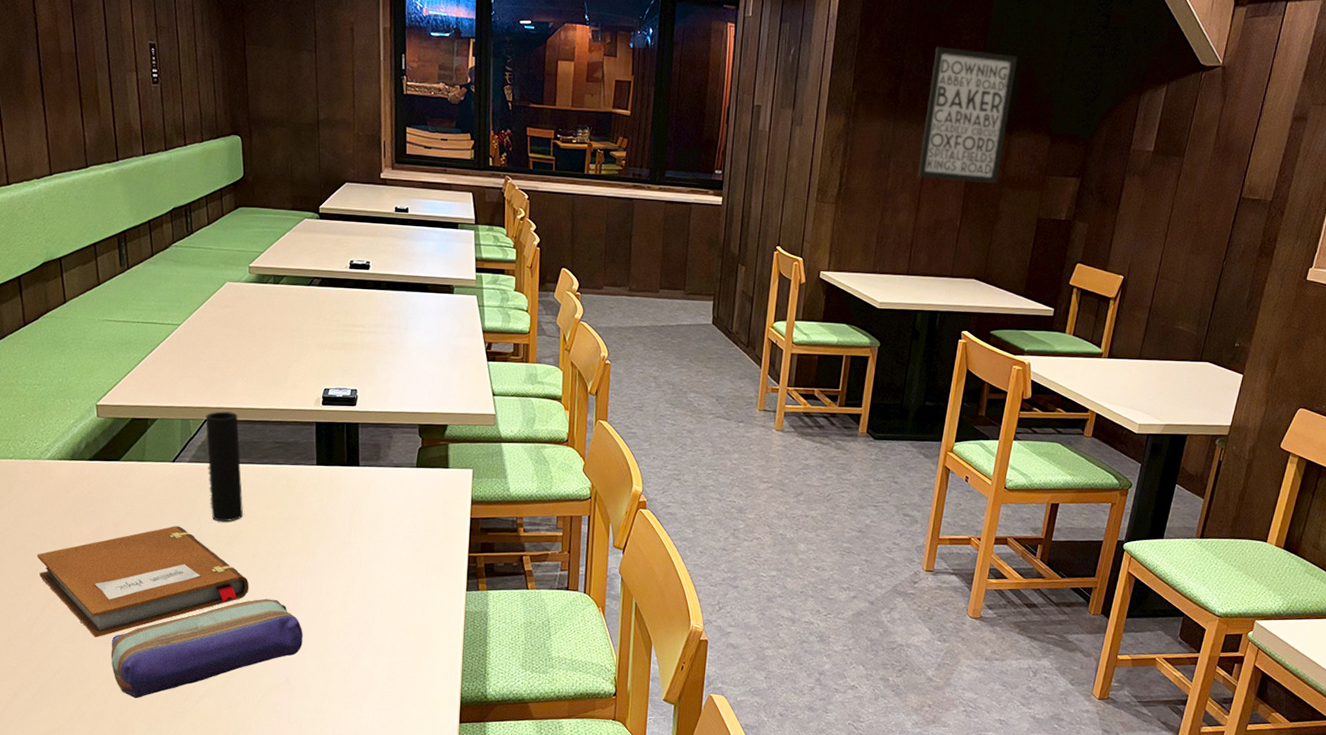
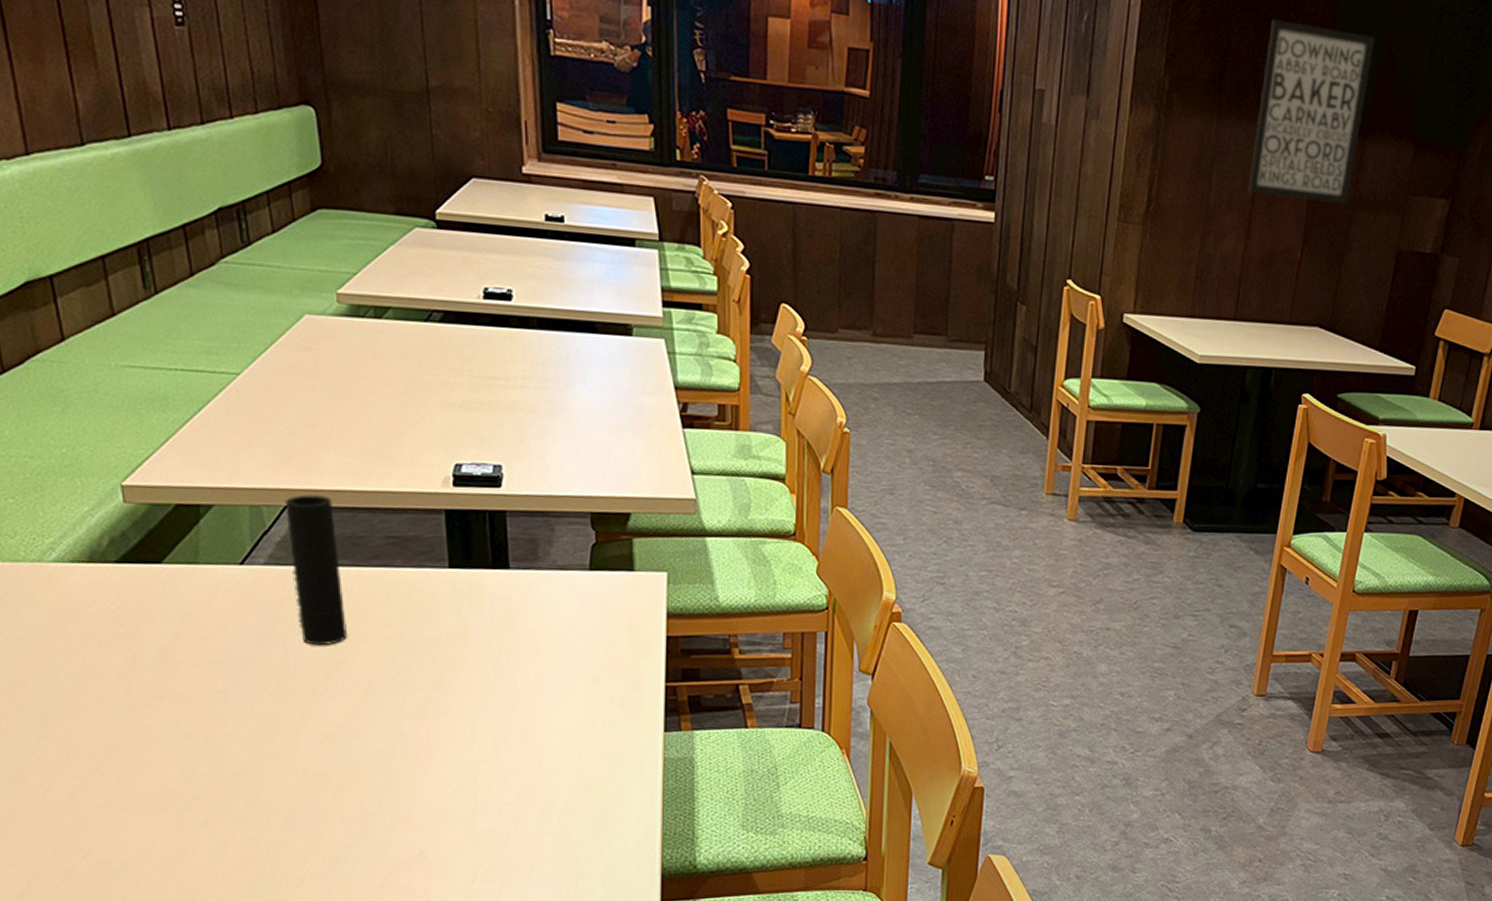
notebook: present [36,526,249,638] -> none [46,651,362,805]
pencil case: present [111,598,303,699] -> none [166,747,441,885]

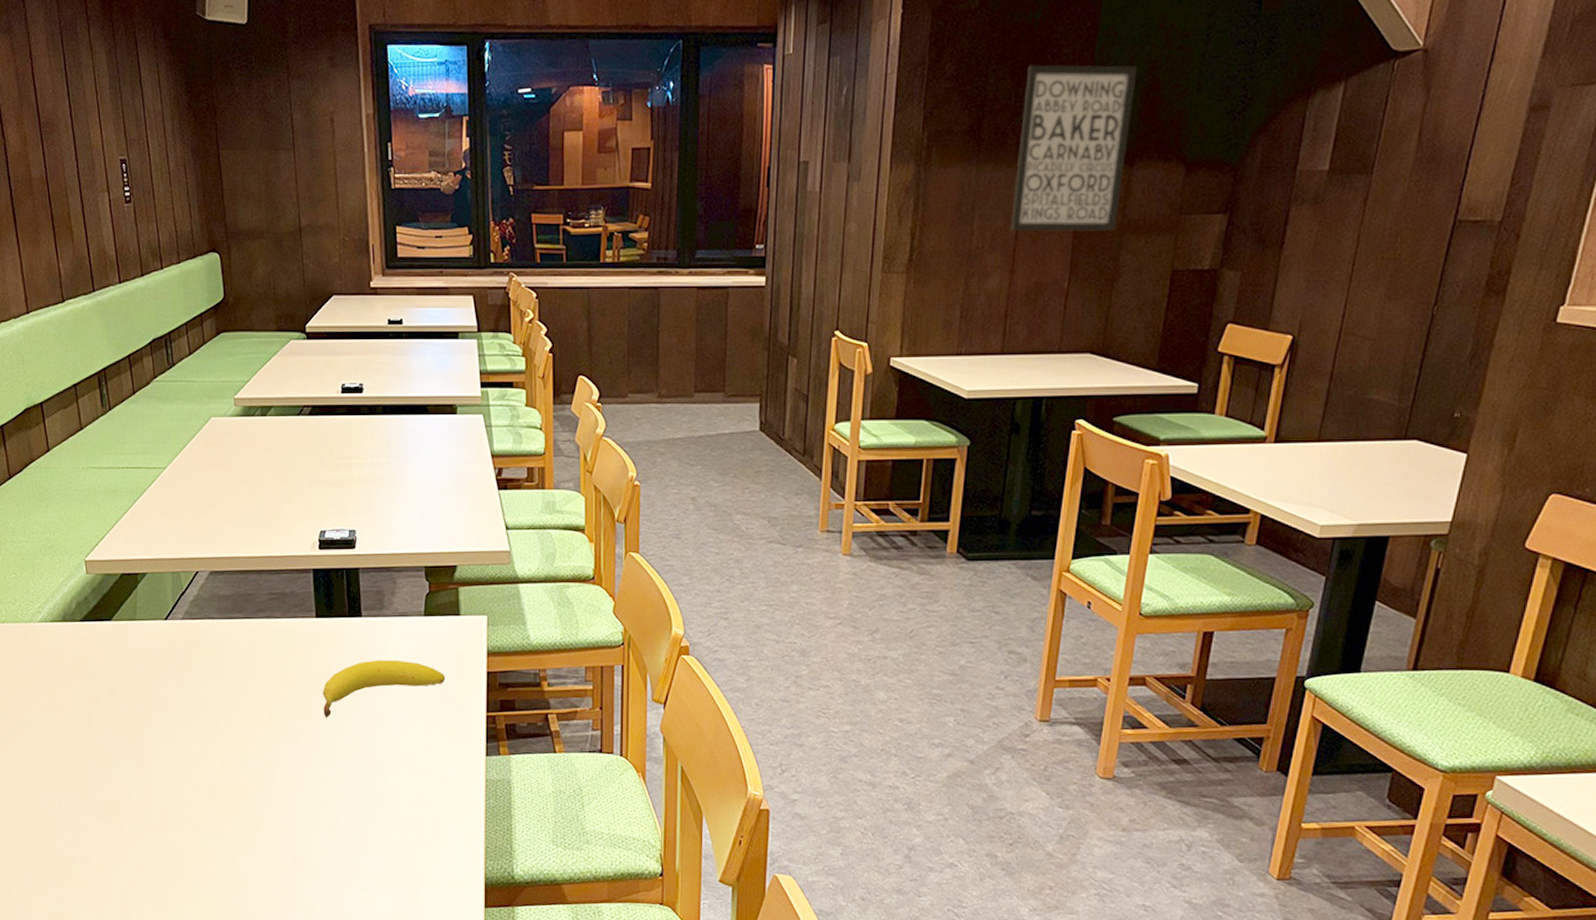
cup: present [285,494,347,646] -> none [197,561,240,684]
fruit: none [457,620,616,688] -> present [322,660,446,718]

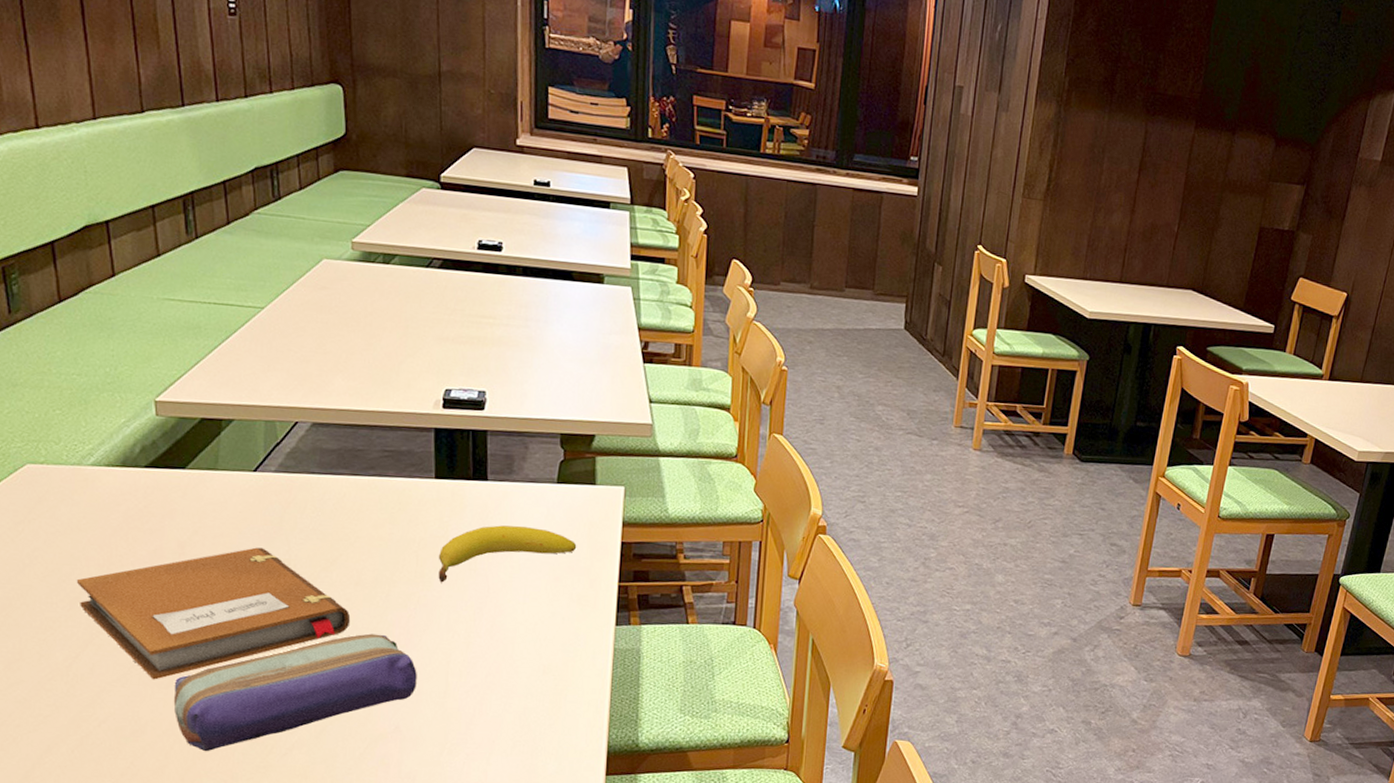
notebook: none [33,690,251,814] -> present [76,547,351,680]
pencil case: none [112,768,310,880] -> present [173,633,417,752]
wall art: present [1010,64,1138,232] -> none [1133,33,1244,188]

